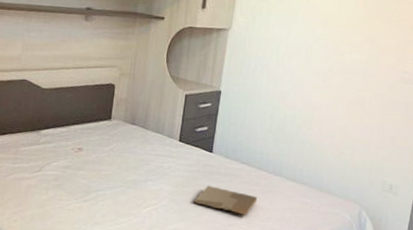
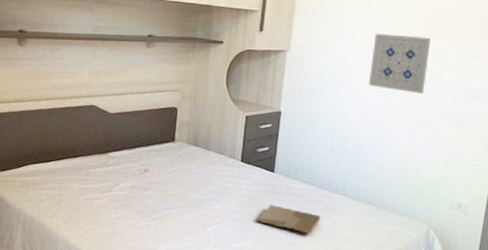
wall art: none [307,15,370,77] -> present [368,33,433,95]

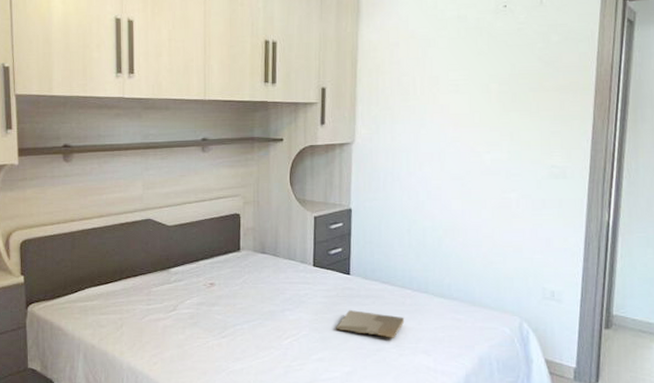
wall art: present [368,33,433,95] -> none [442,116,507,178]

